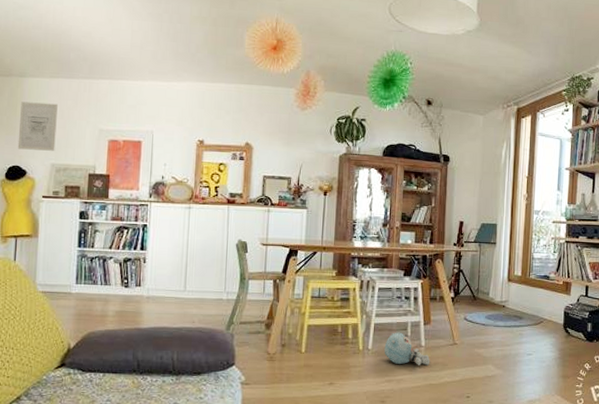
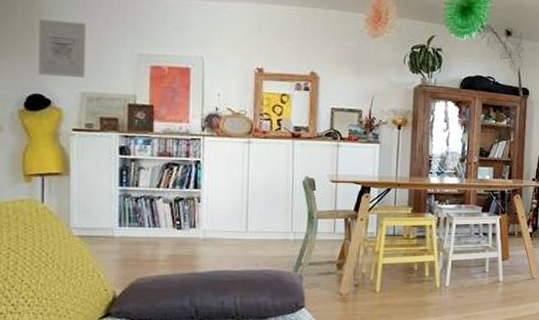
plush toy: present [384,332,431,366] -> none [462,268,508,301]

